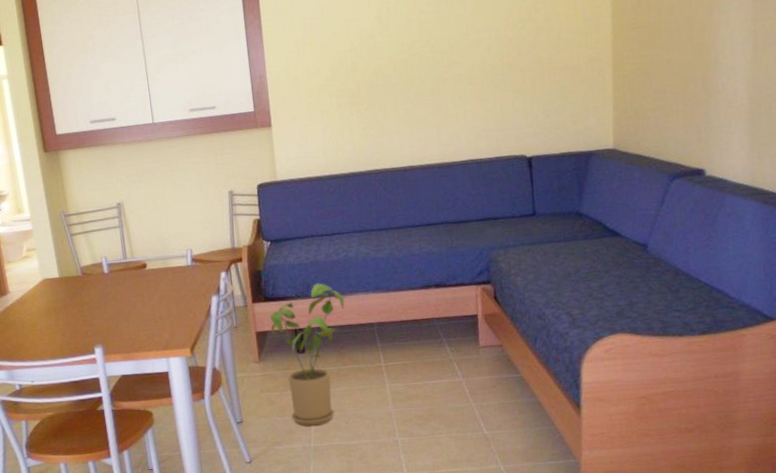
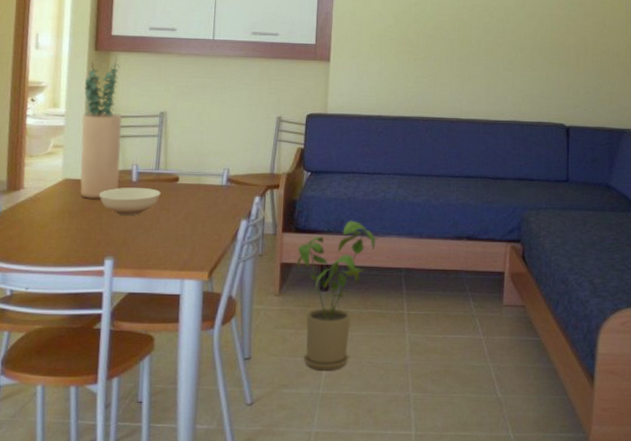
vase: none [41,155,93,295] -> present [80,56,122,200]
bowl: none [76,277,133,306] -> present [98,187,161,215]

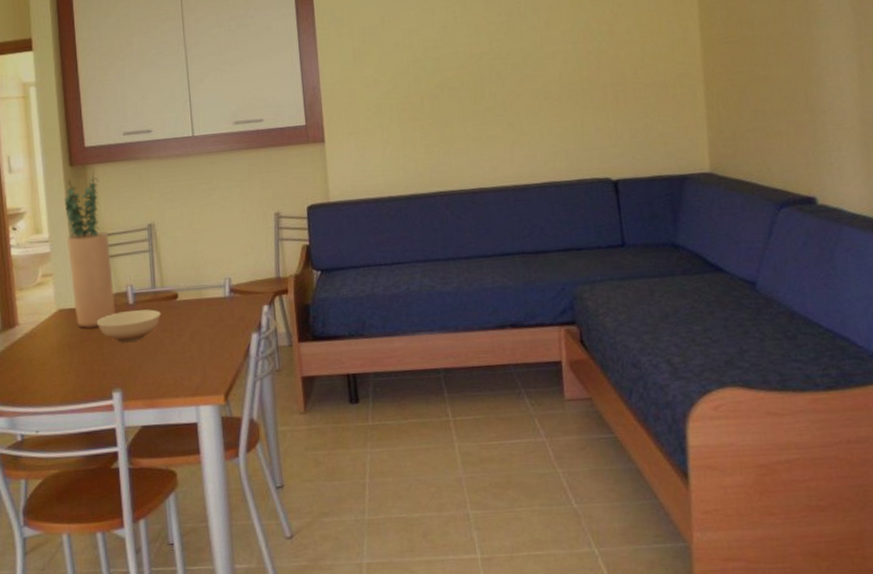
house plant: present [296,220,380,370] -> none [319,320,409,494]

